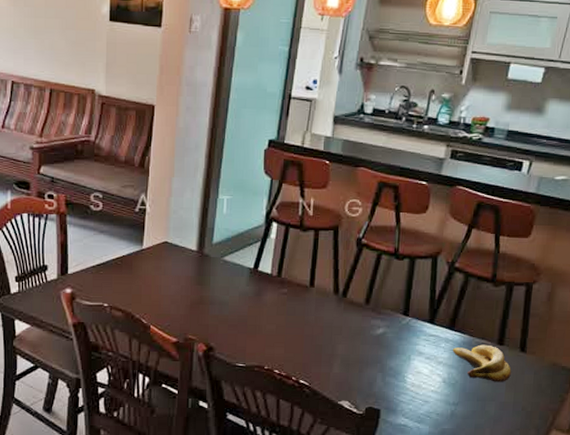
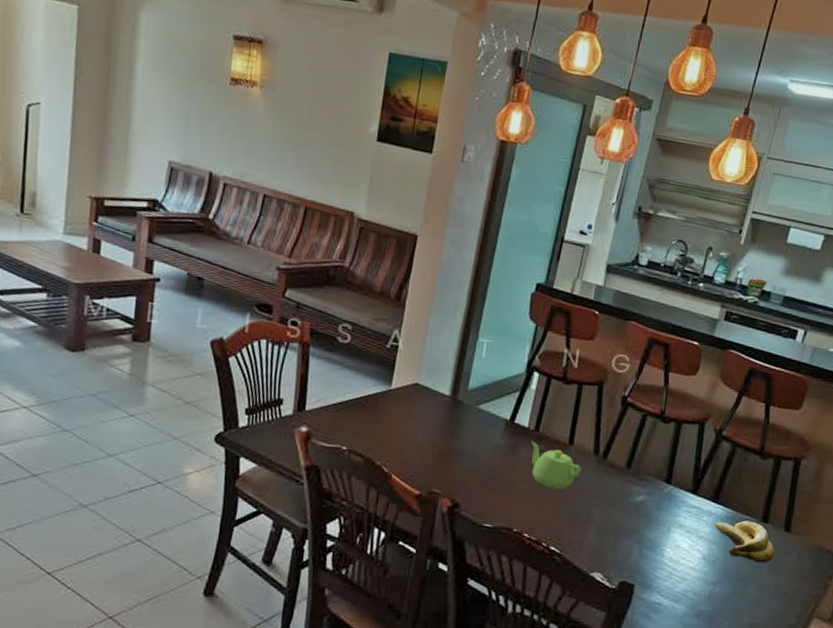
teapot: none [275,286,323,330] -> present [531,441,581,491]

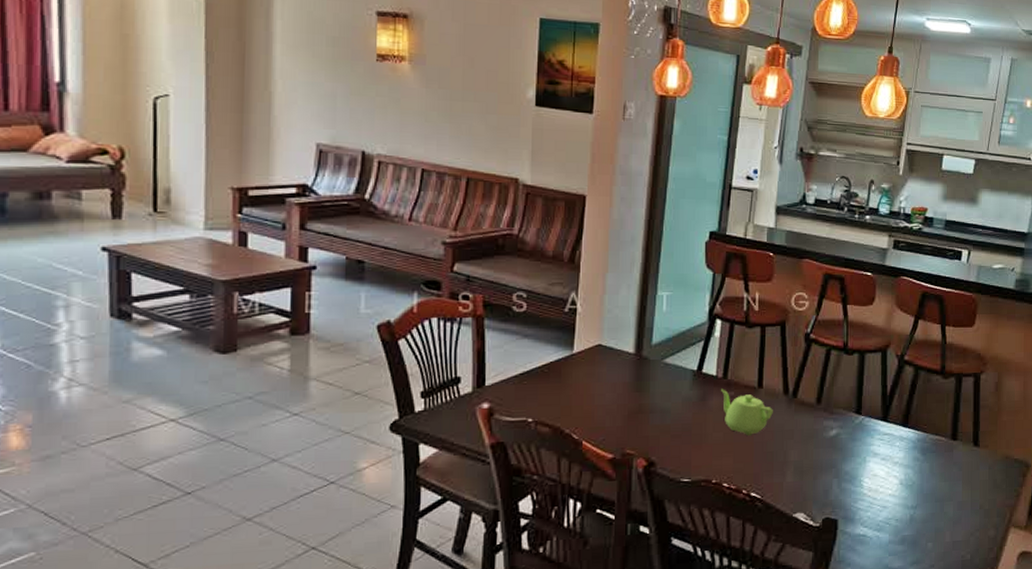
banana: present [714,520,775,563] -> none [907,440,967,481]

